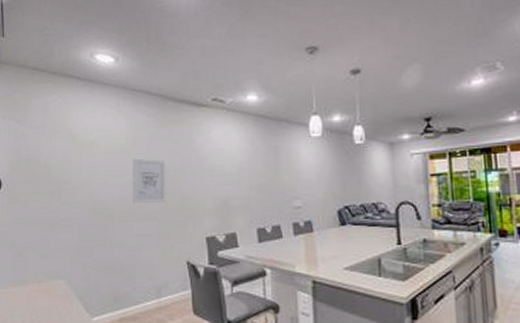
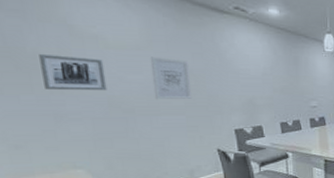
wall art: none [48,163,94,198] -> present [39,53,108,91]

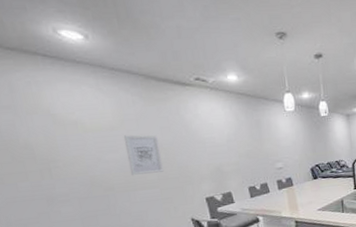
wall art: present [39,53,108,91] -> none [30,142,89,176]

